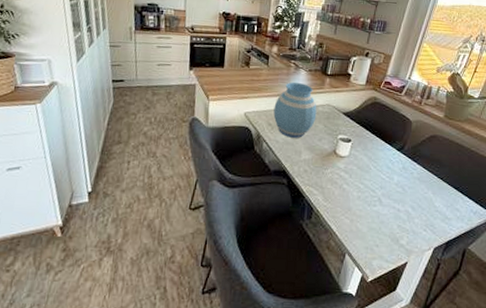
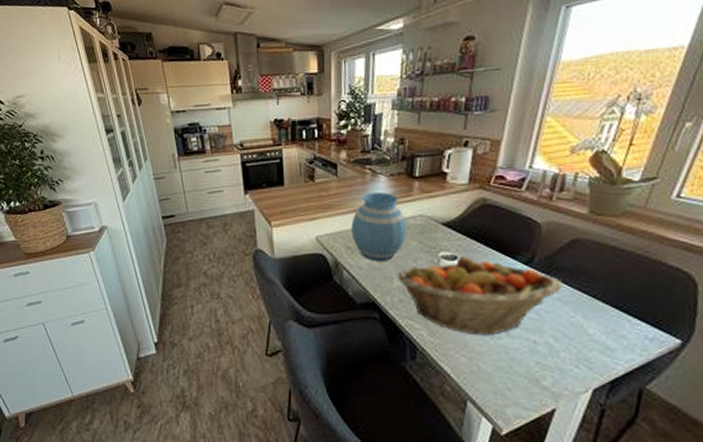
fruit basket: none [304,140,421,203] -> present [397,256,562,336]

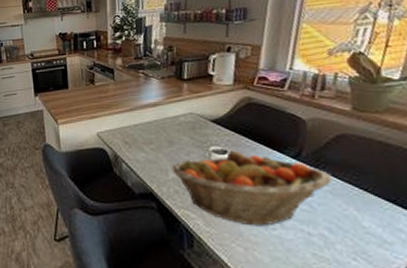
vase: present [351,192,407,261] -> none [128,93,179,155]

